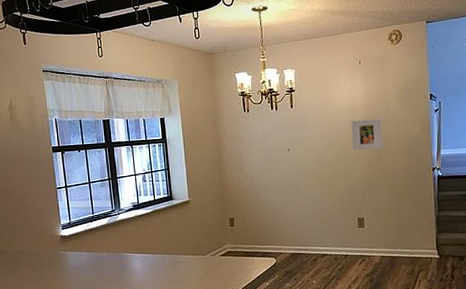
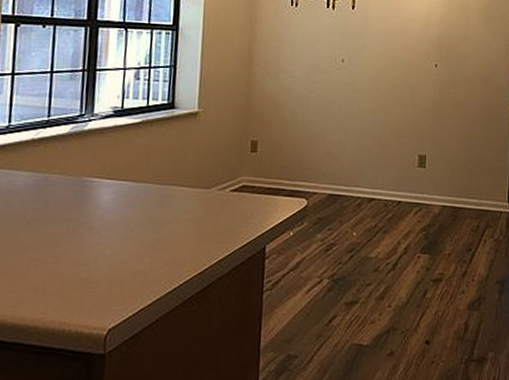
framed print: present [351,119,383,151] -> none [422,35,460,74]

